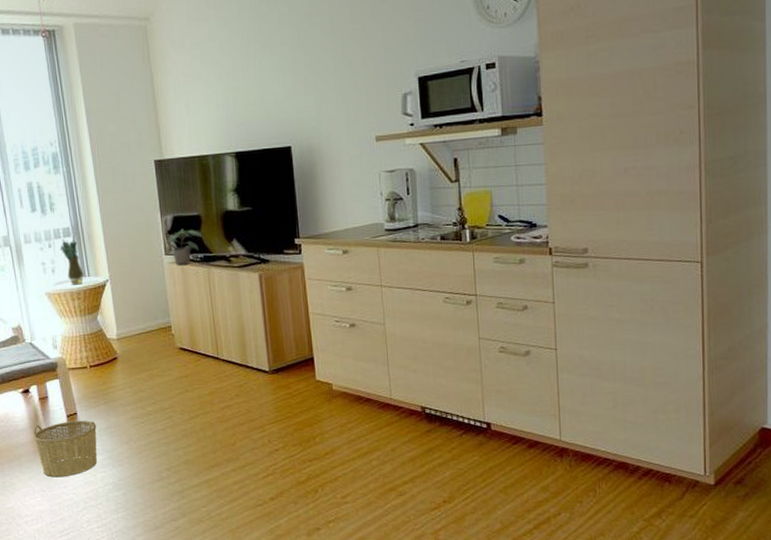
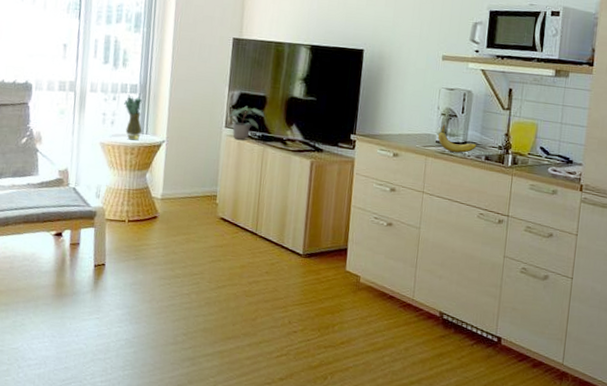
basket: present [33,420,98,478] -> none [55,269,122,326]
fruit: none [386,210,430,239] -> present [437,124,477,154]

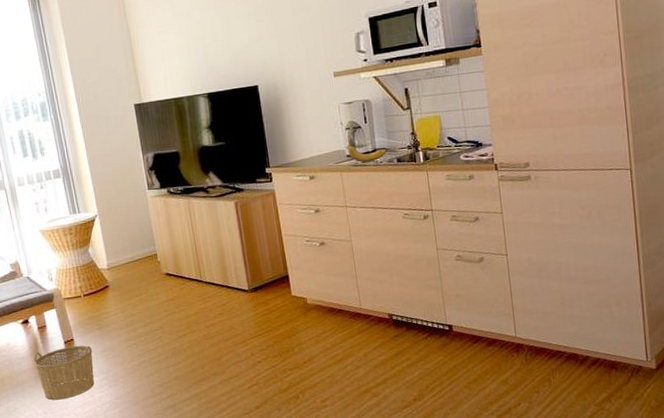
basket: none [55,269,122,326] -> present [34,345,95,400]
vase: present [124,94,143,141] -> none [51,180,75,222]
potted plant: present [226,105,265,140] -> none [147,164,182,198]

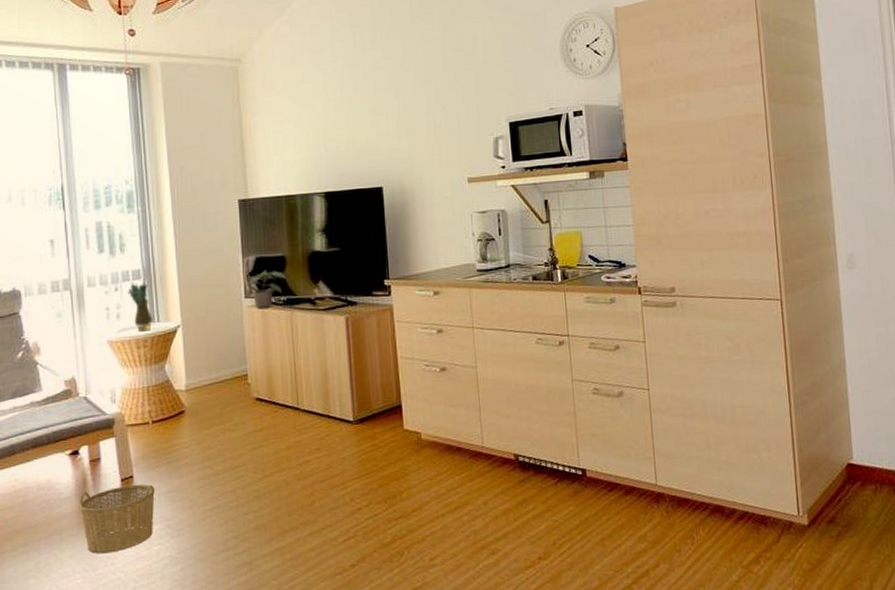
vase: none [51,180,75,222] -> present [128,282,153,332]
potted plant: none [147,164,182,198] -> present [245,270,287,308]
fruit: present [347,138,387,163] -> none [478,251,522,279]

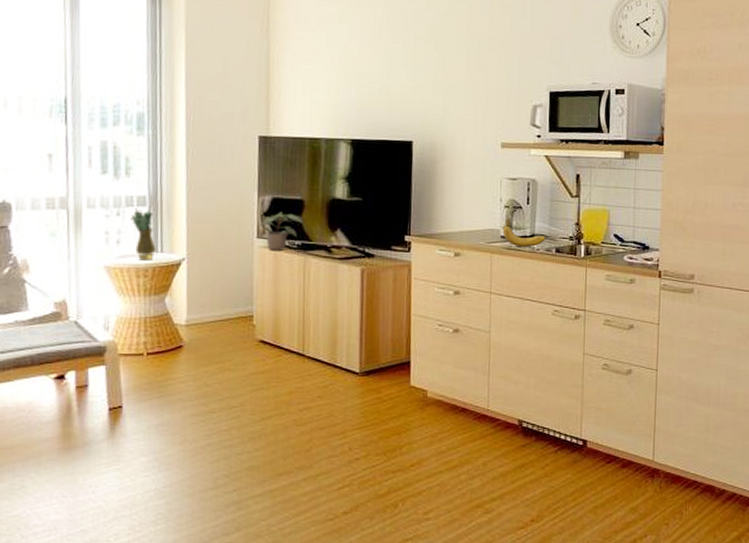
basket: present [79,484,155,554] -> none [61,414,145,481]
fruit: none [478,251,522,279] -> present [502,218,546,248]

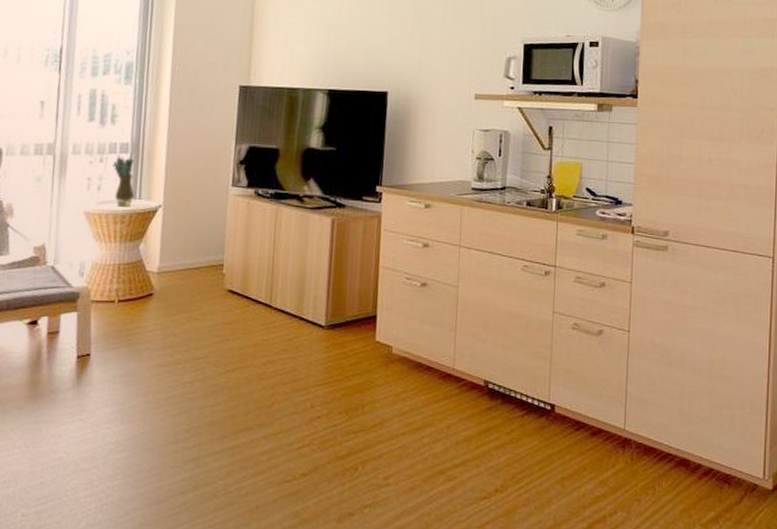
potted plant: present [258,212,303,251] -> none [233,160,278,199]
fruit: present [502,218,546,248] -> none [473,169,517,200]

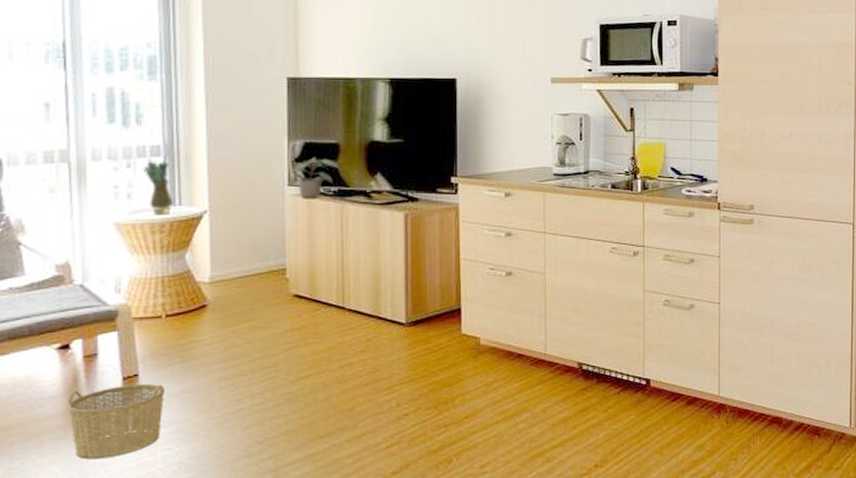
basket: none [29,362,111,431] -> present [67,383,165,460]
potted plant: none [233,160,278,199] -> present [288,157,339,198]

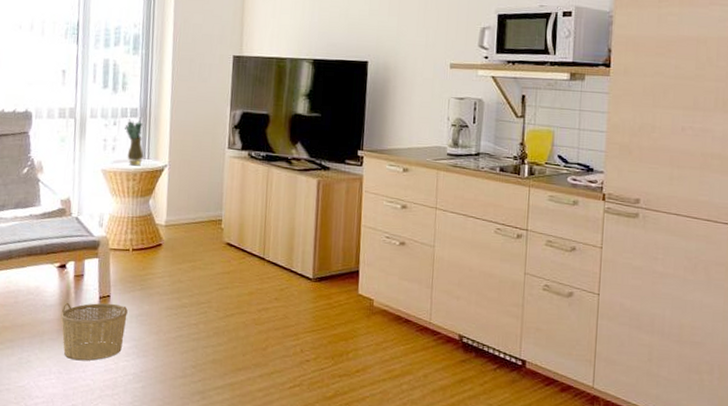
potted plant: present [288,157,339,198] -> none [229,125,268,161]

